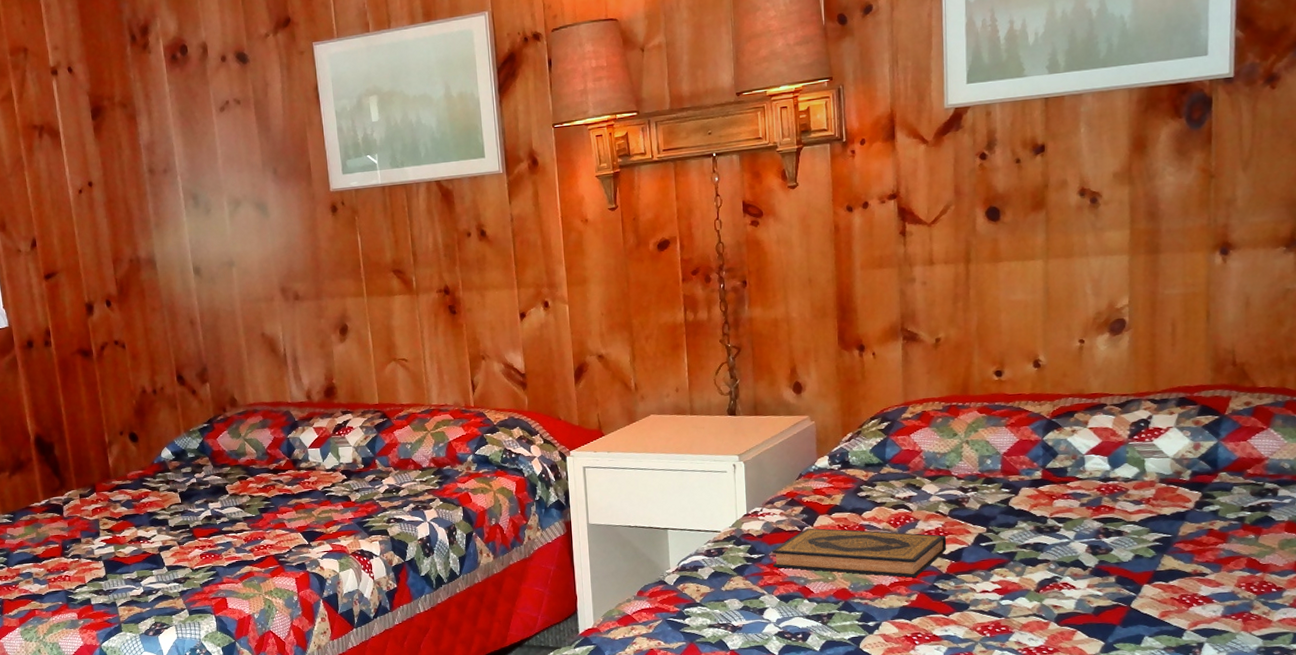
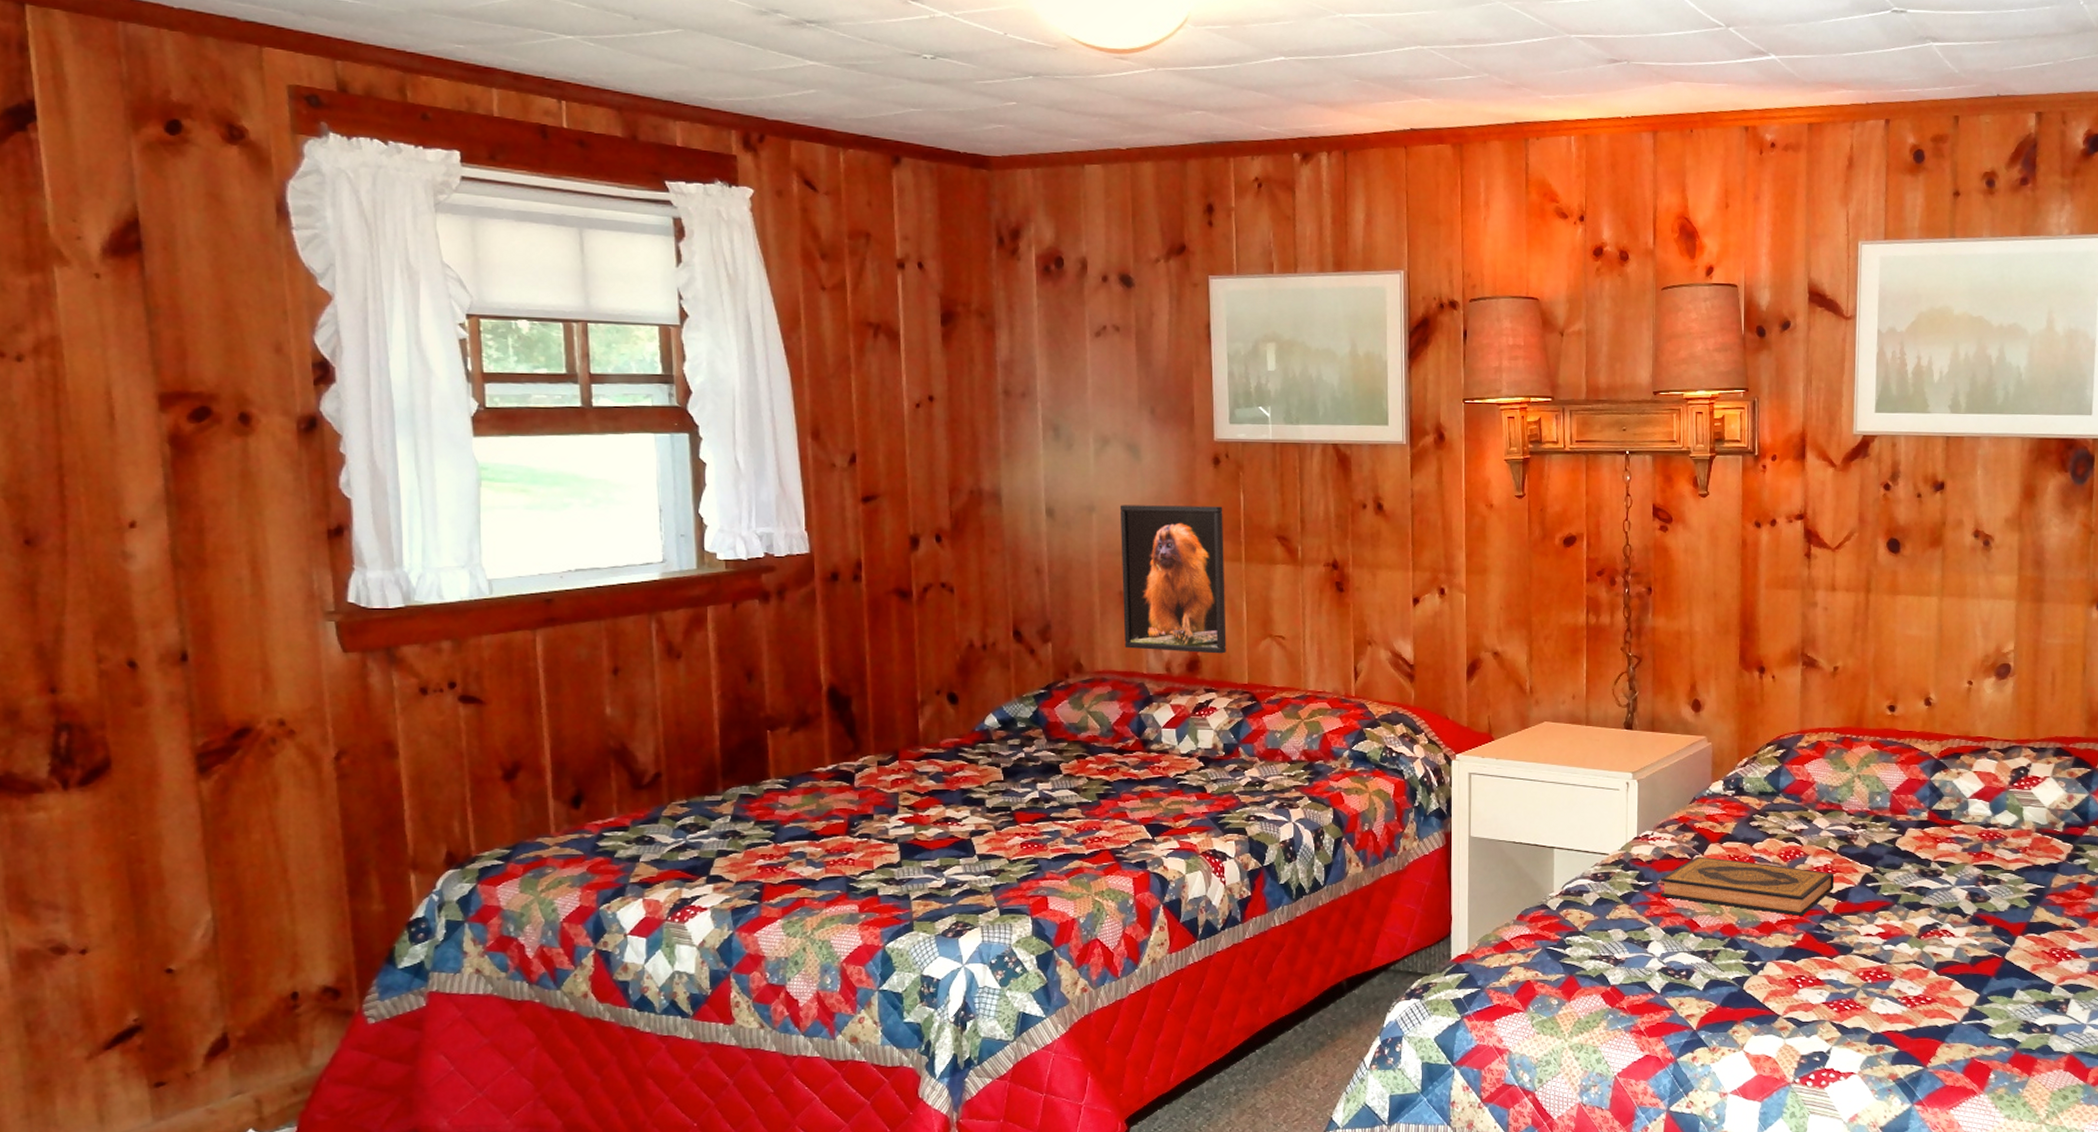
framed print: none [254,249,357,382] -> present [1119,505,1226,654]

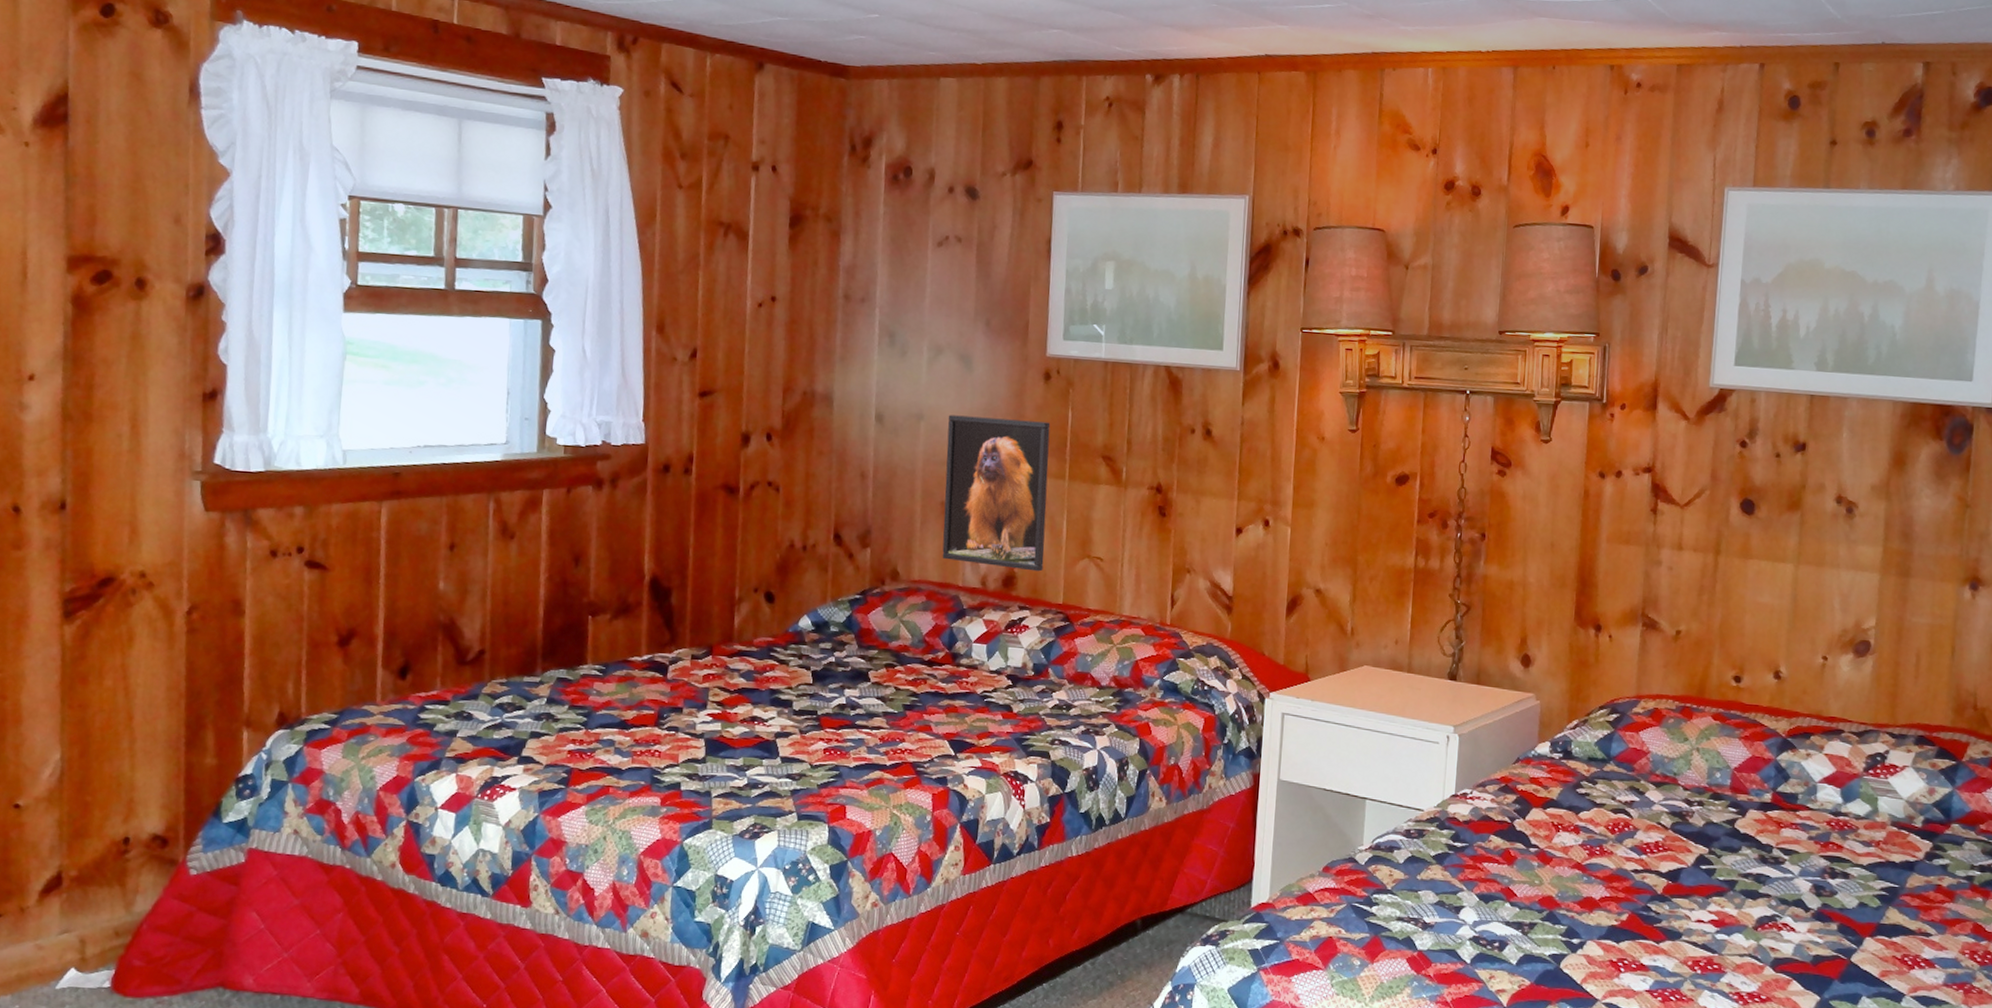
hardback book: present [1661,856,1835,916] -> none [1476,821,1666,894]

